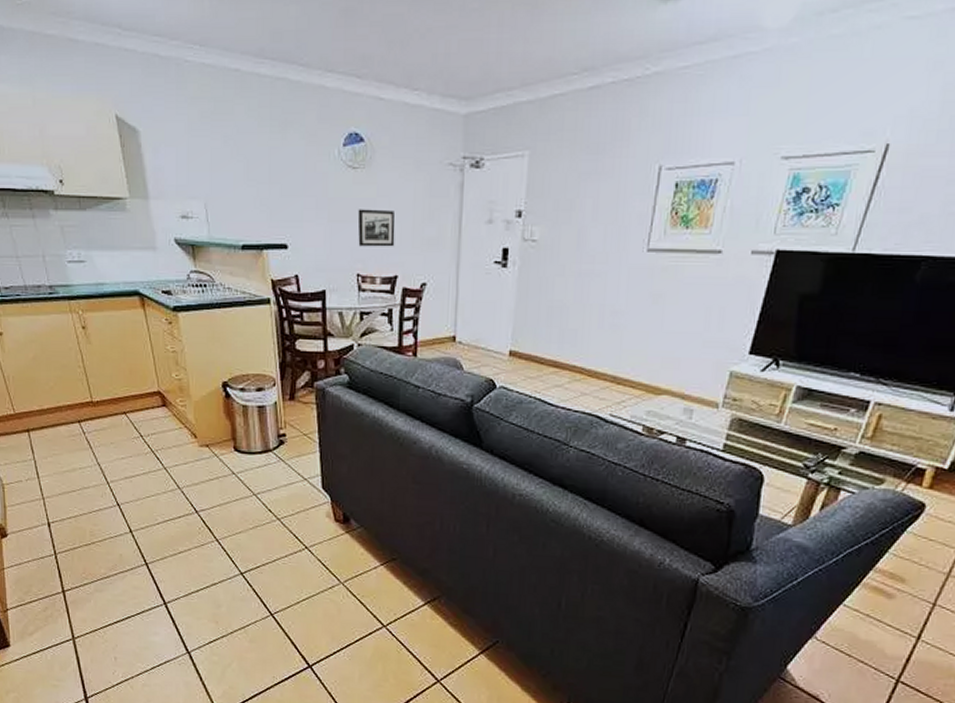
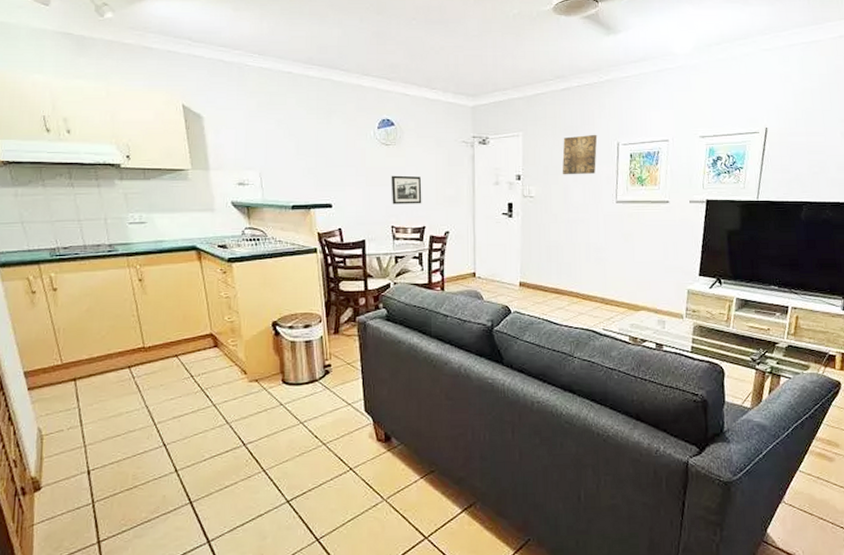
wall art: none [577,153,632,212] -> present [562,134,598,175]

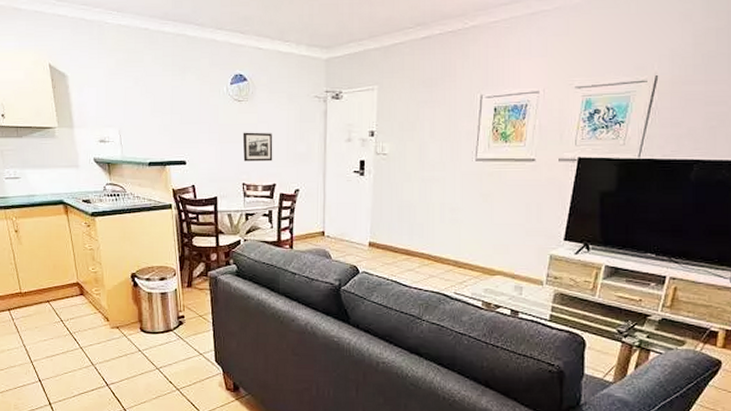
wall art: present [562,134,598,175] -> none [418,86,459,131]

